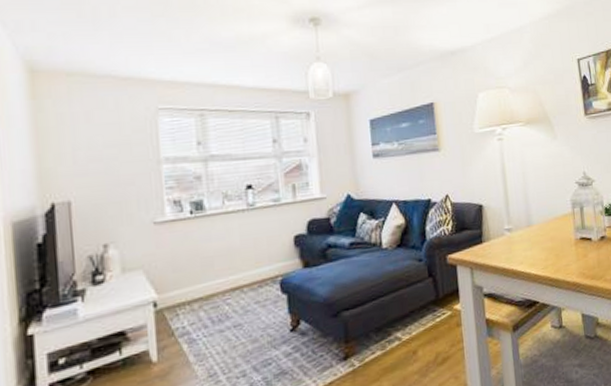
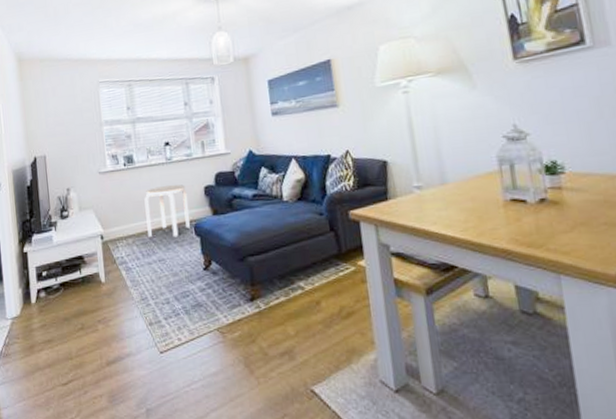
side table: none [217,234,275,299] -> present [144,184,190,238]

